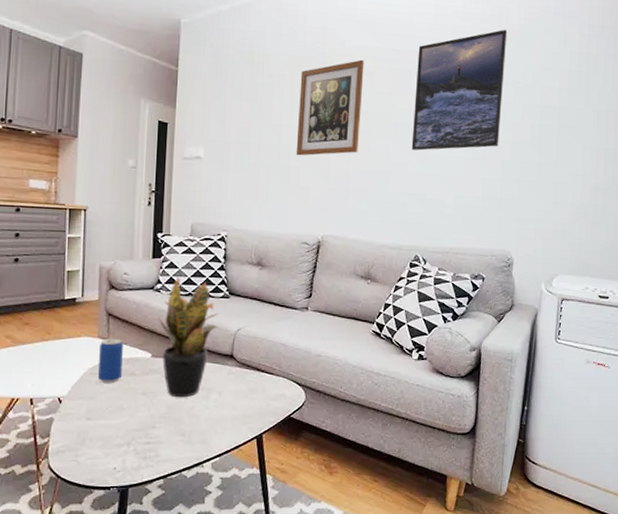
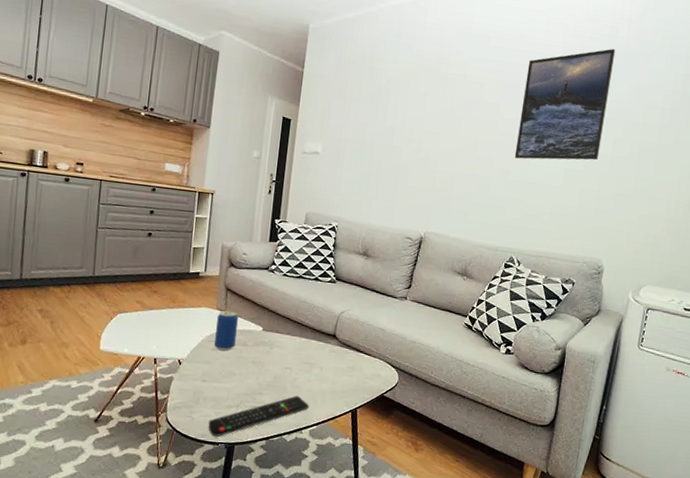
remote control: none [96,426,209,480] -> present [208,396,309,437]
potted plant: present [158,277,220,398] -> none [270,261,325,370]
wall art: present [296,59,364,156] -> none [406,70,476,158]

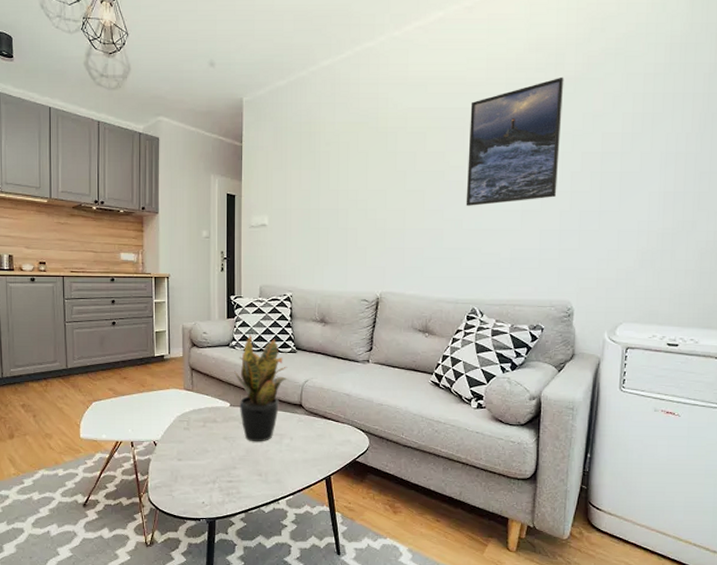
remote control: present [208,396,309,437] -> none [188,468,283,512]
beverage can: present [214,310,238,351] -> none [186,390,205,429]
potted plant: none [270,261,325,370] -> present [234,335,289,442]

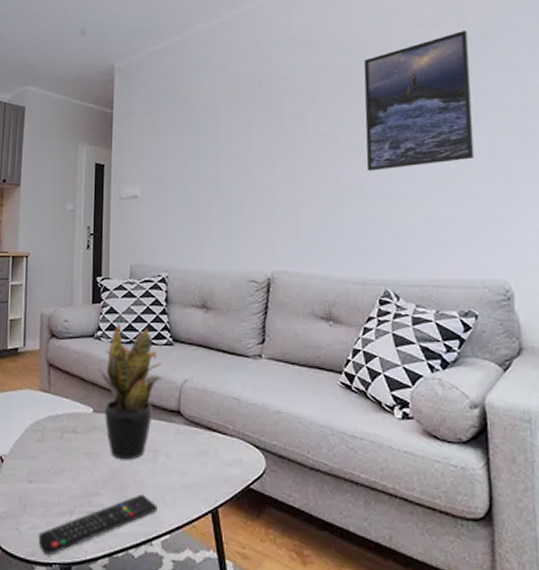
remote control: none [188,468,283,512] -> present [38,495,157,555]

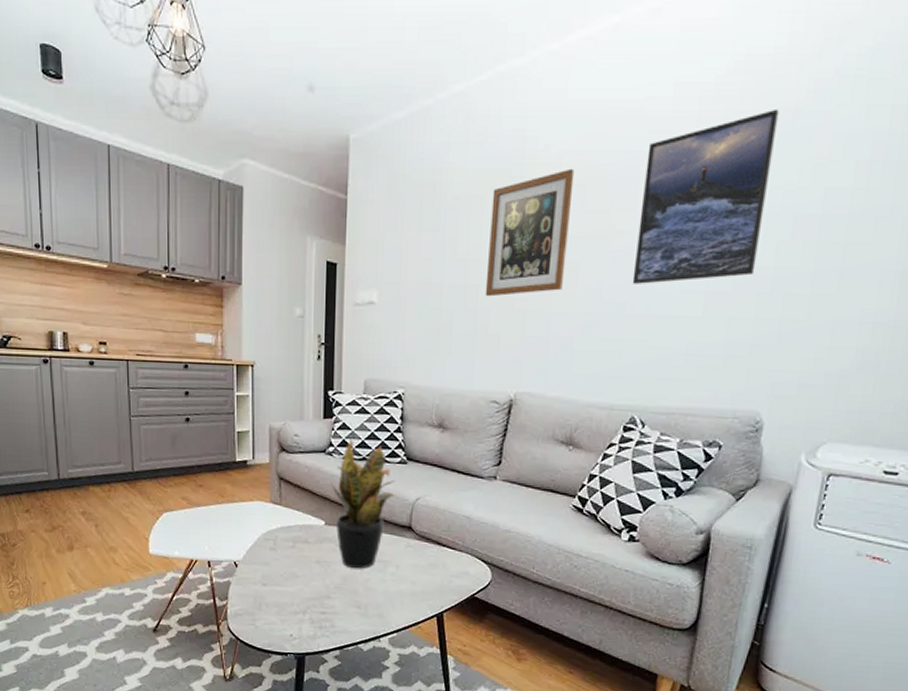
remote control: present [38,495,157,555] -> none [274,599,386,646]
wall art: none [236,81,306,187] -> present [485,168,575,297]

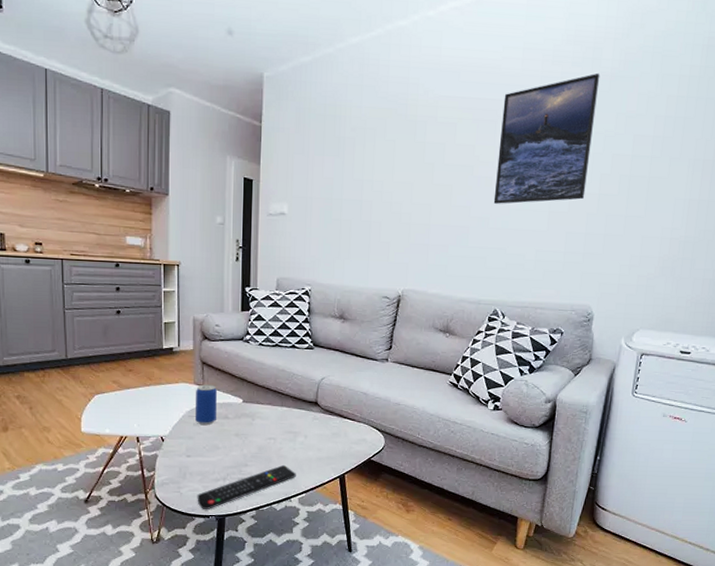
beverage can: none [272,503,296,549] -> present [196,384,217,425]
remote control: none [274,599,386,646] -> present [197,465,296,509]
potted plant: present [331,440,396,569] -> none [248,329,305,440]
wall art: present [485,168,575,297] -> none [377,110,448,211]

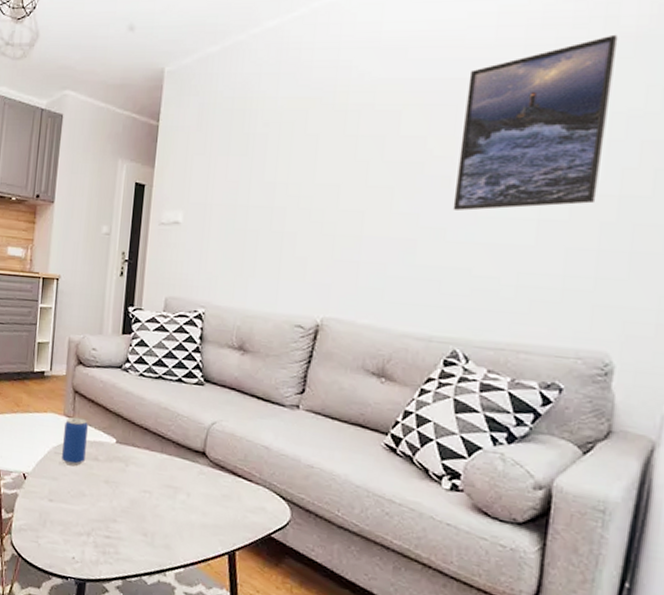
remote control: present [197,465,296,509] -> none [56,527,174,570]

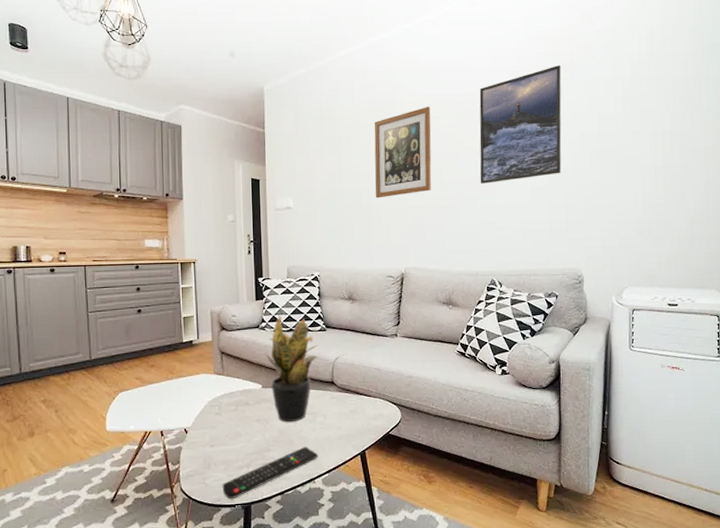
remote control: none [56,527,174,570] -> present [222,447,318,499]
beverage can: present [62,417,88,466] -> none [216,373,237,413]
potted plant: none [125,357,191,494] -> present [265,316,320,423]
wall art: none [292,95,390,220] -> present [374,106,432,198]

